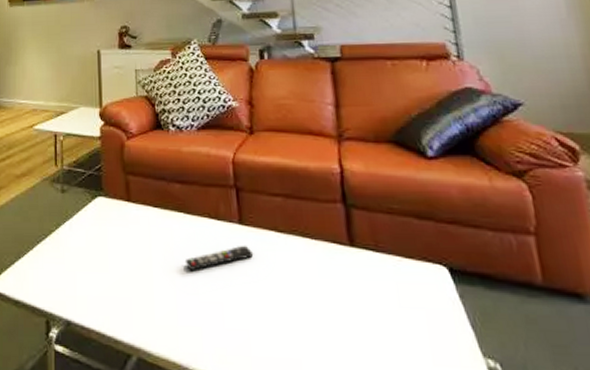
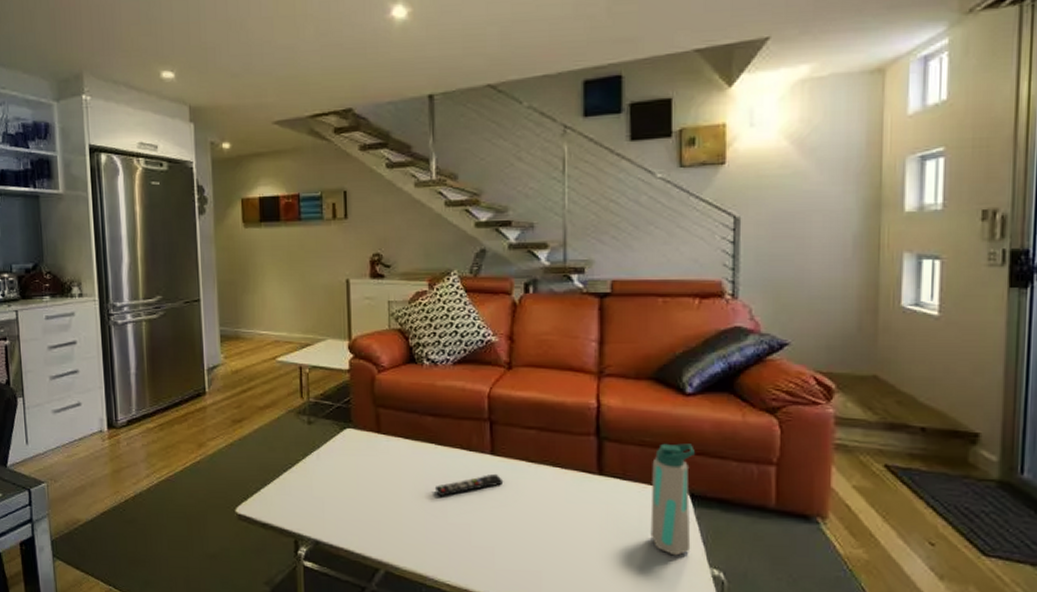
water bottle: none [403,211,459,342] -> present [650,443,695,556]

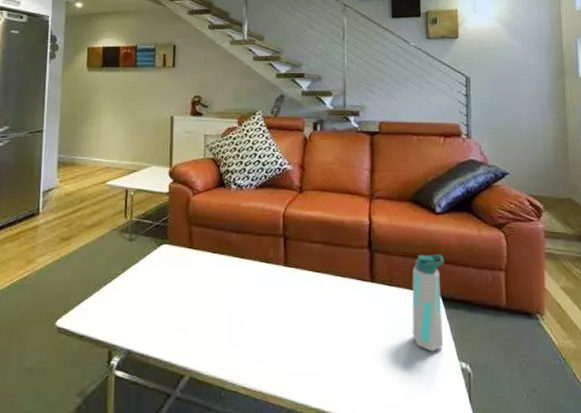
remote control: present [434,473,504,497] -> none [236,283,294,306]

